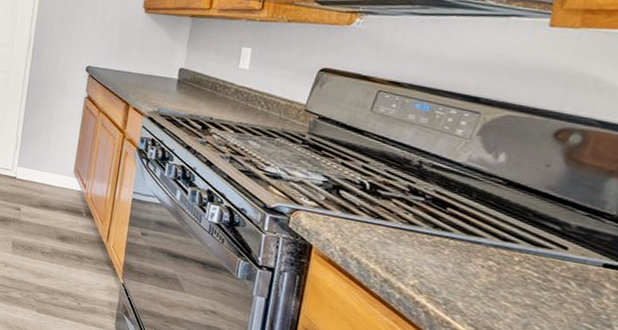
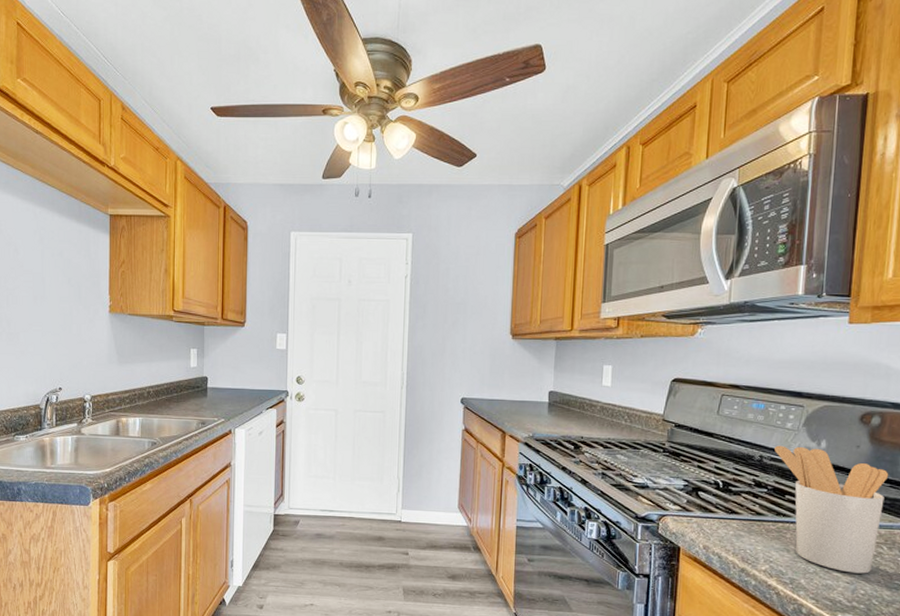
utensil holder: none [438,152,587,309] -> present [774,445,889,574]

